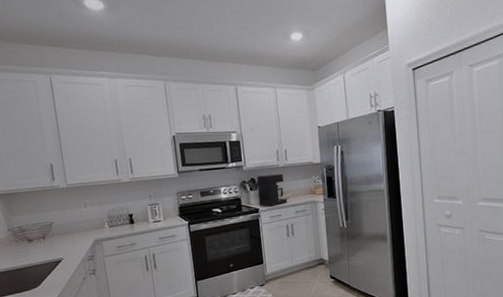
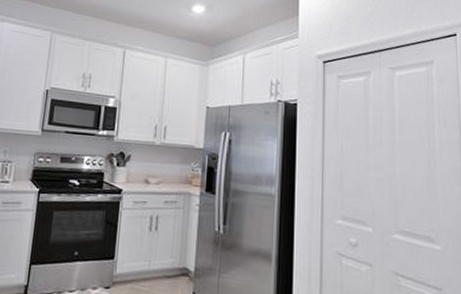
coffee maker: present [257,173,288,207] -> none [123,150,158,190]

